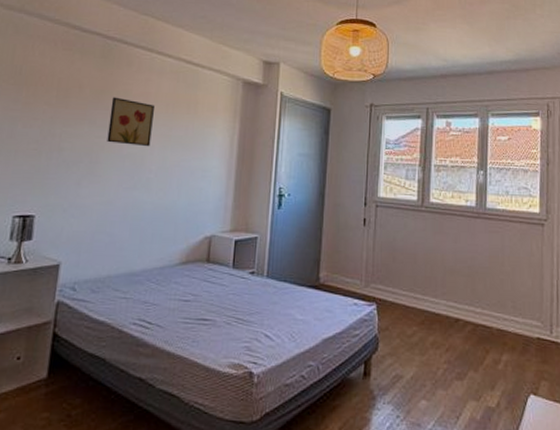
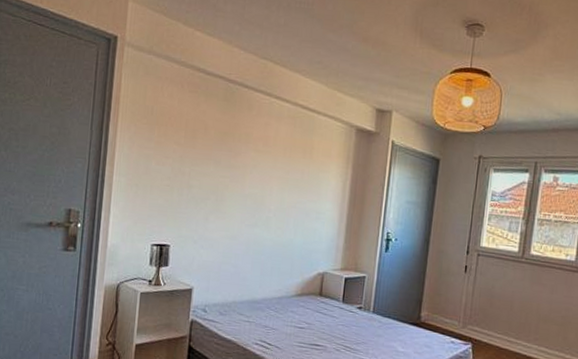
wall art: present [107,97,156,147] -> none [230,139,274,188]

